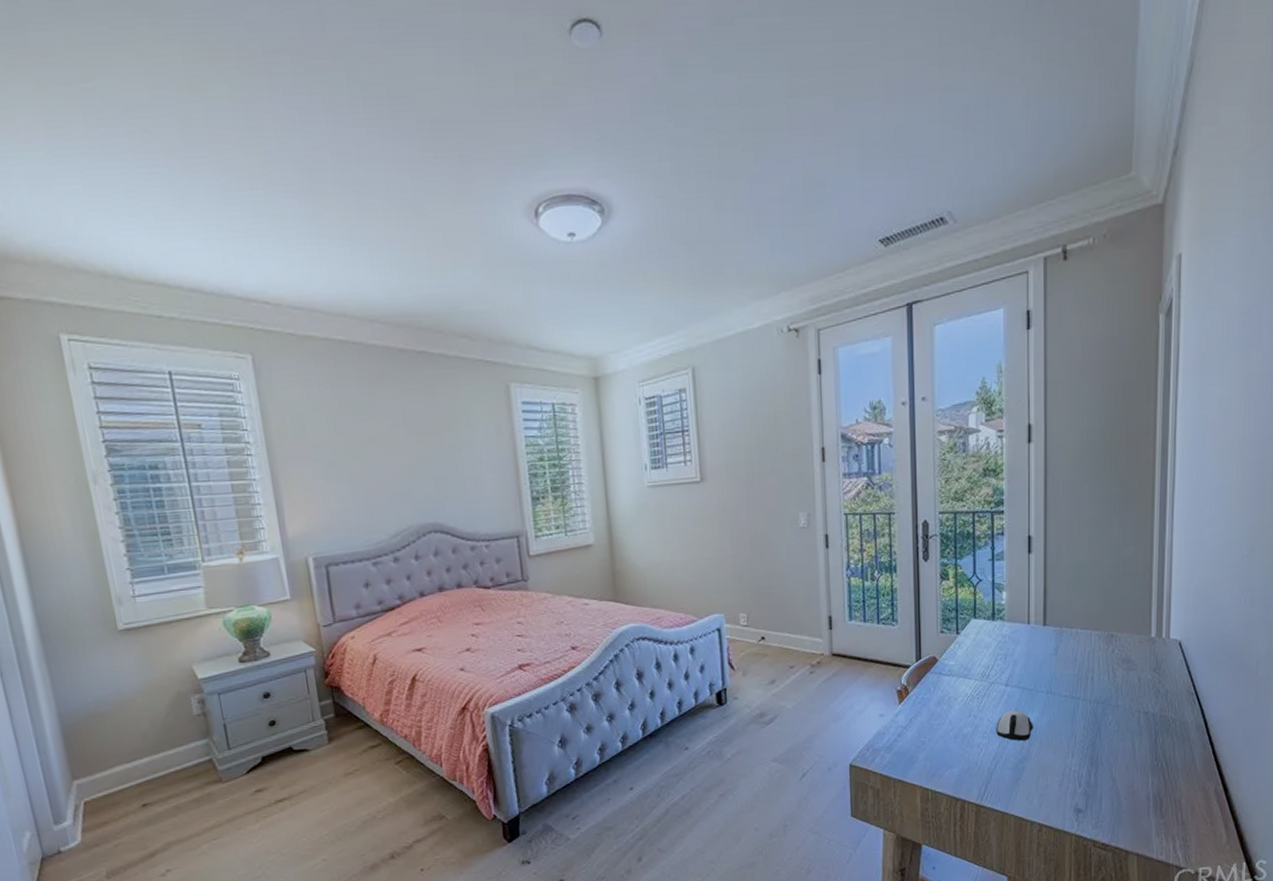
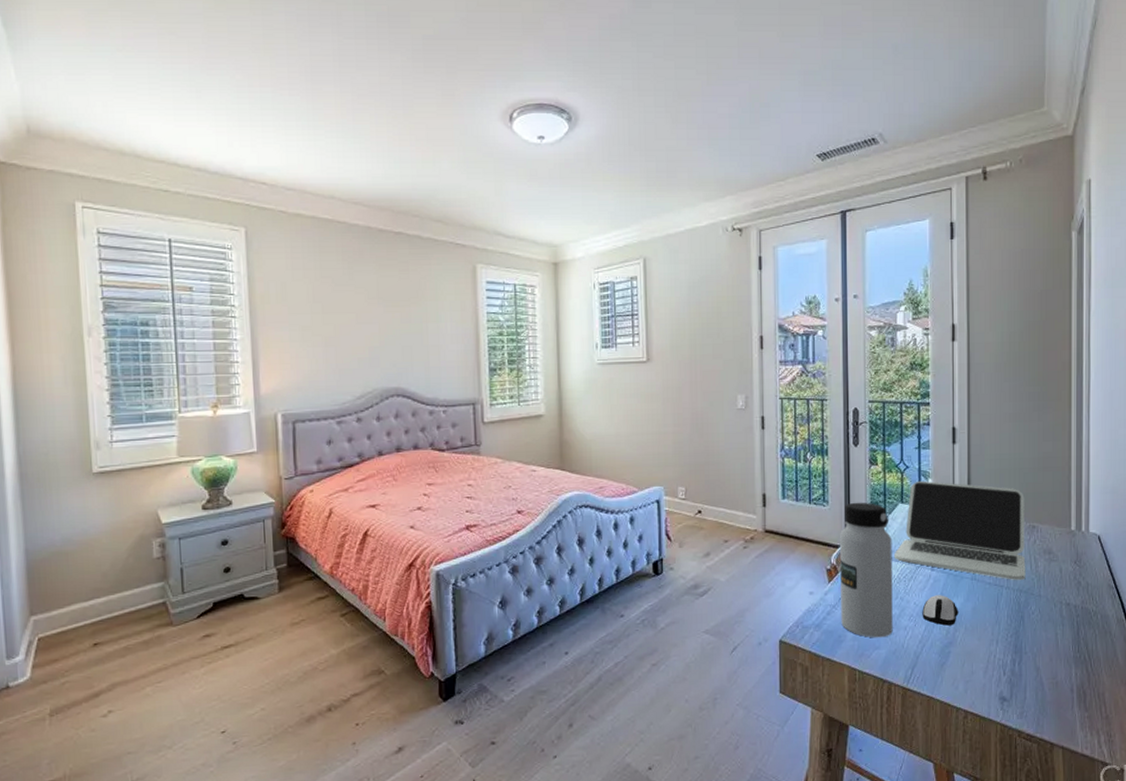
water bottle: none [910,619,966,757] -> present [840,502,893,638]
laptop: none [966,593,1103,692] -> present [893,480,1026,580]

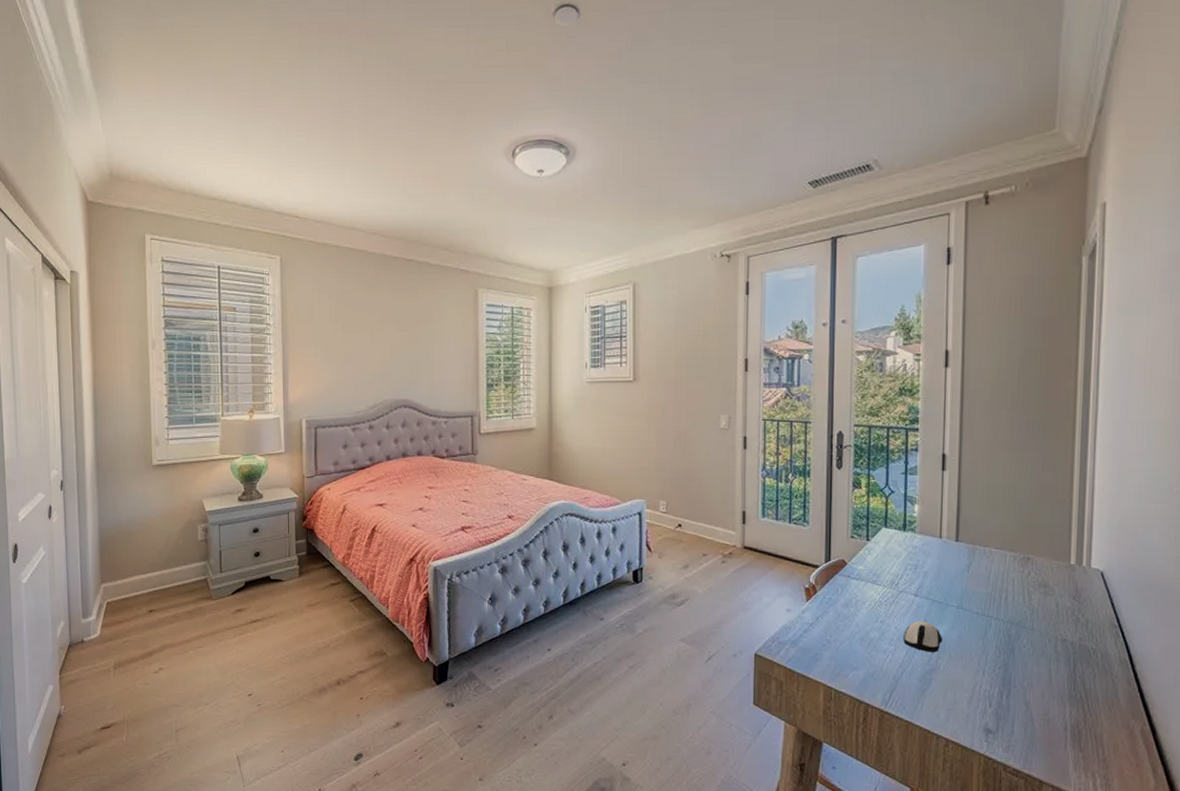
water bottle: present [840,502,893,638] -> none [818,524,874,659]
laptop: present [893,480,1026,580] -> none [875,506,1019,612]

